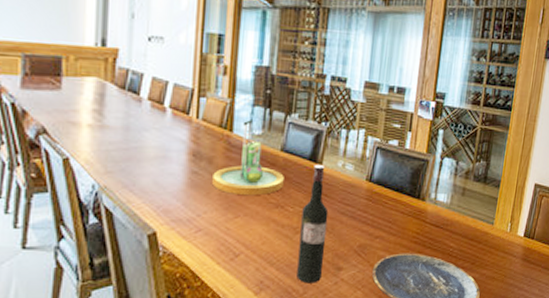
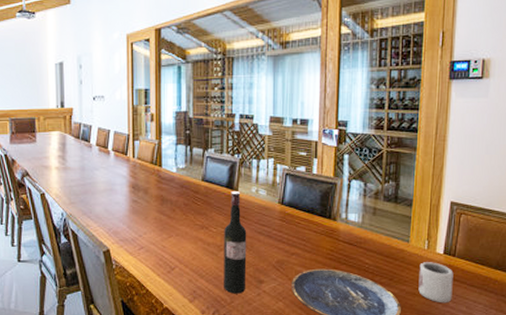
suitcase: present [212,120,284,195] -> none [149,156,206,218]
cup: none [497,245,531,286] -> present [418,262,454,302]

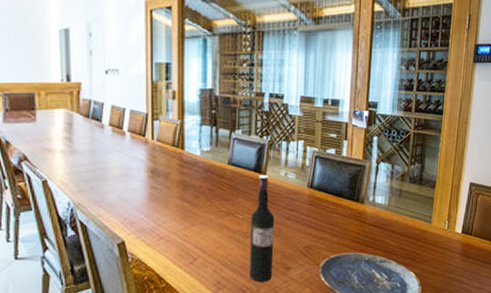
cup: present [418,262,454,302] -> none [438,241,470,280]

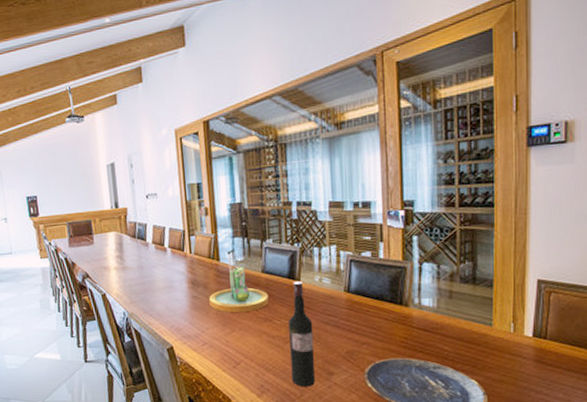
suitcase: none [170,138,233,205] -> present [209,249,269,313]

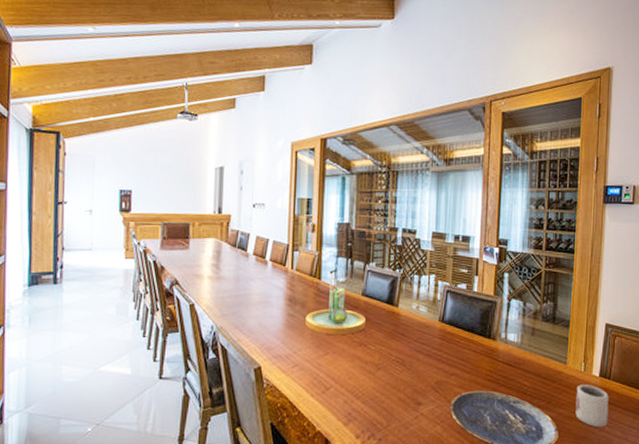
wine bottle: present [288,281,316,387] -> none [380,307,406,417]
cup: none [506,346,546,389] -> present [575,385,609,427]

